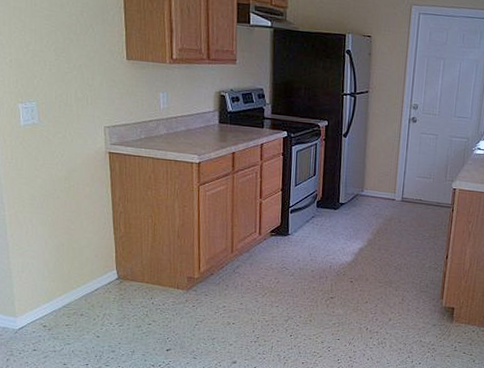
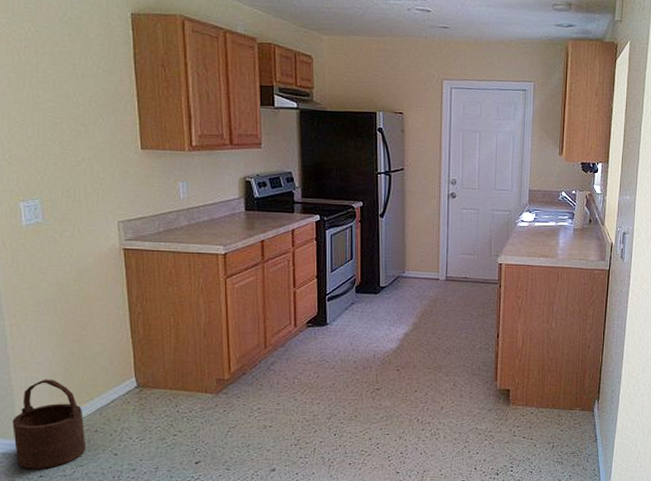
wooden bucket: none [11,265,73,344] -> present [12,379,87,469]

